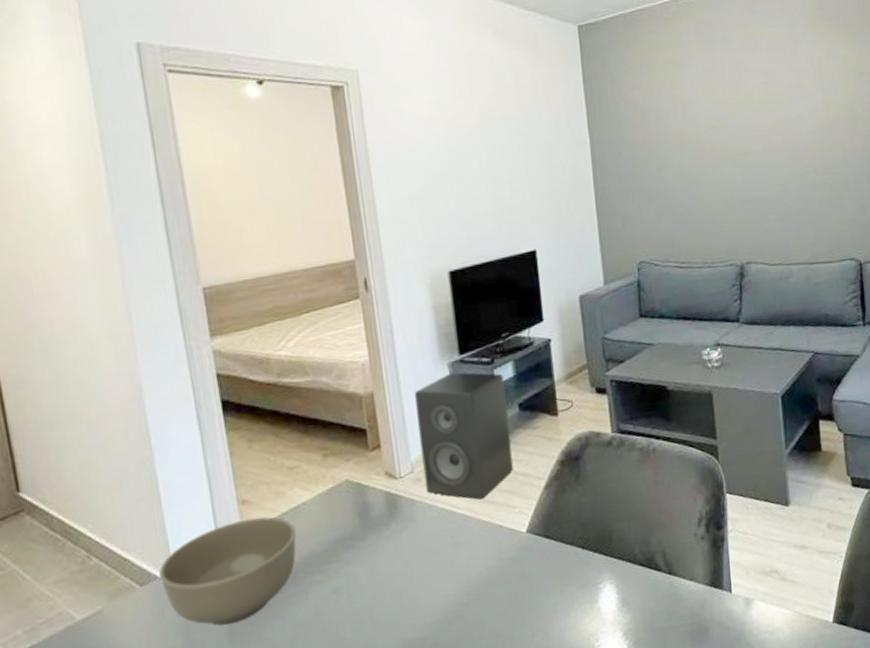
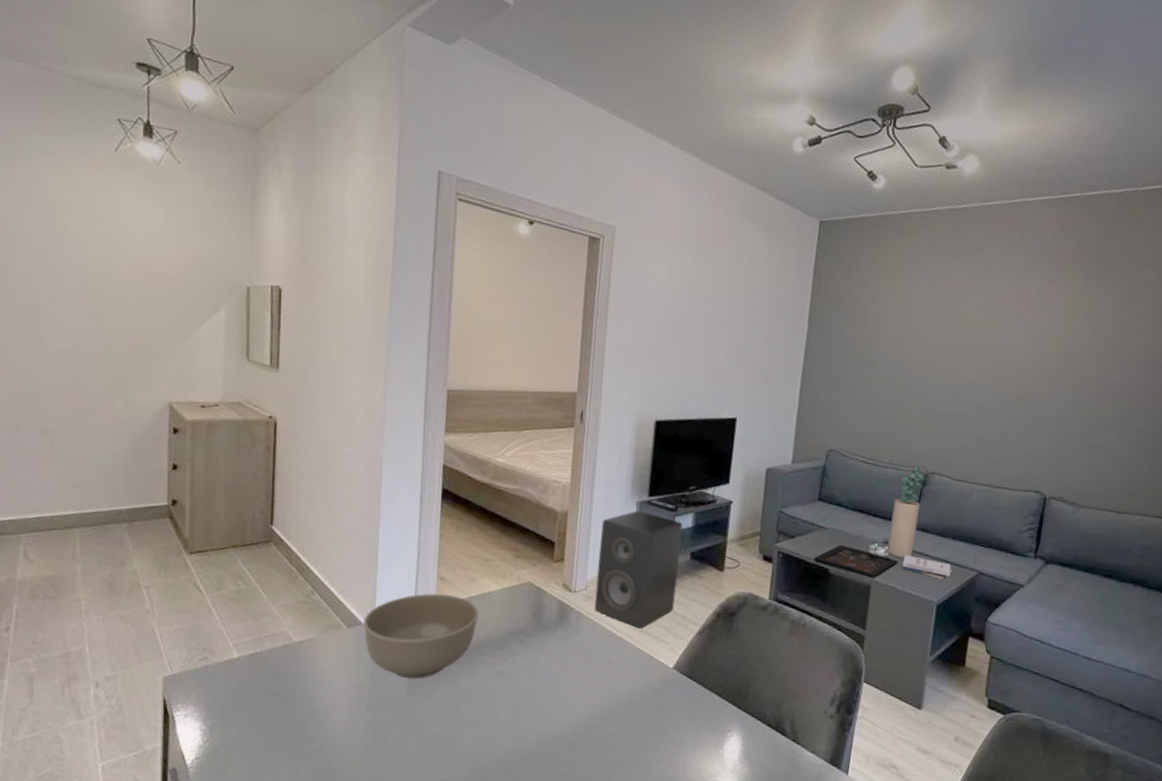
decorative tray: none [648,357,734,386] -> present [814,544,899,579]
vase: none [716,257,747,358] -> present [887,464,924,559]
books: none [738,351,789,370] -> present [902,555,953,580]

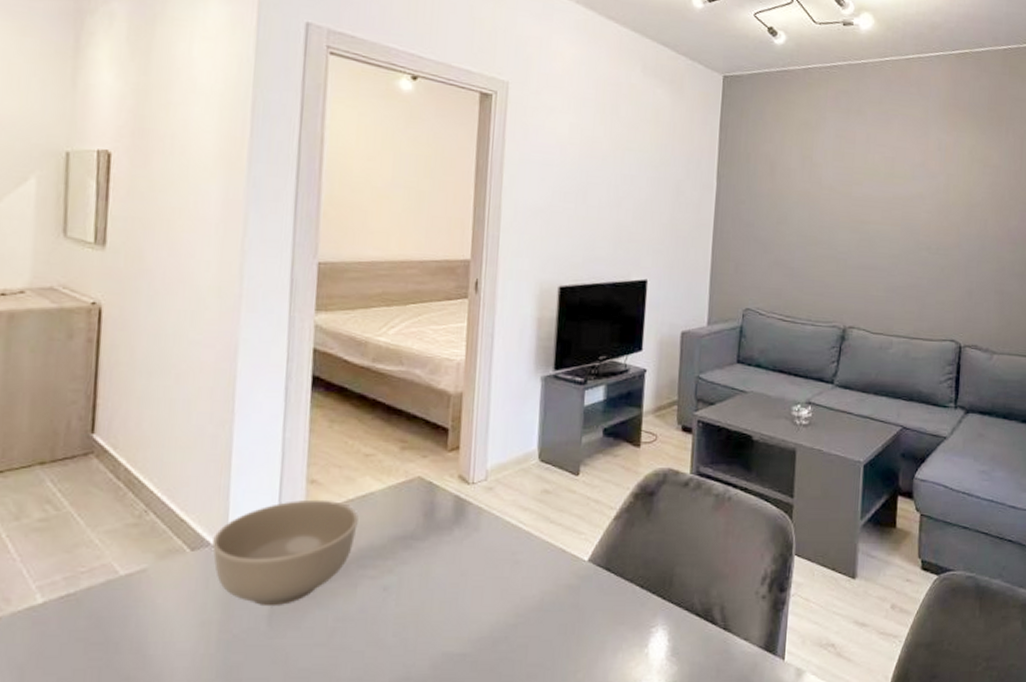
bookshelf speaker: present [594,511,683,629] -> none [496,387,594,519]
decorative tray: present [814,544,899,579] -> none [736,408,823,442]
vase: present [887,464,924,559] -> none [810,319,842,419]
books: present [902,555,953,580] -> none [826,415,877,438]

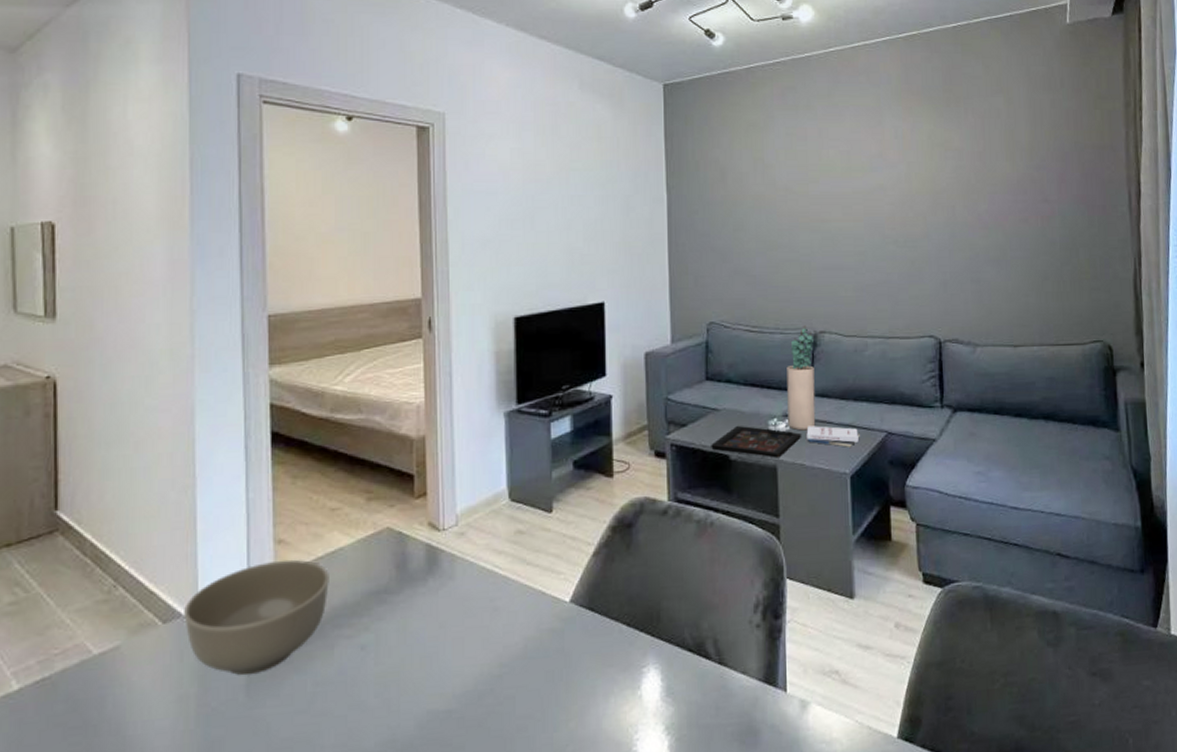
decorative tray: none [736,408,823,442] -> present [711,425,802,458]
vase: none [810,319,842,419] -> present [786,325,816,431]
books: none [826,415,877,438] -> present [806,426,860,447]

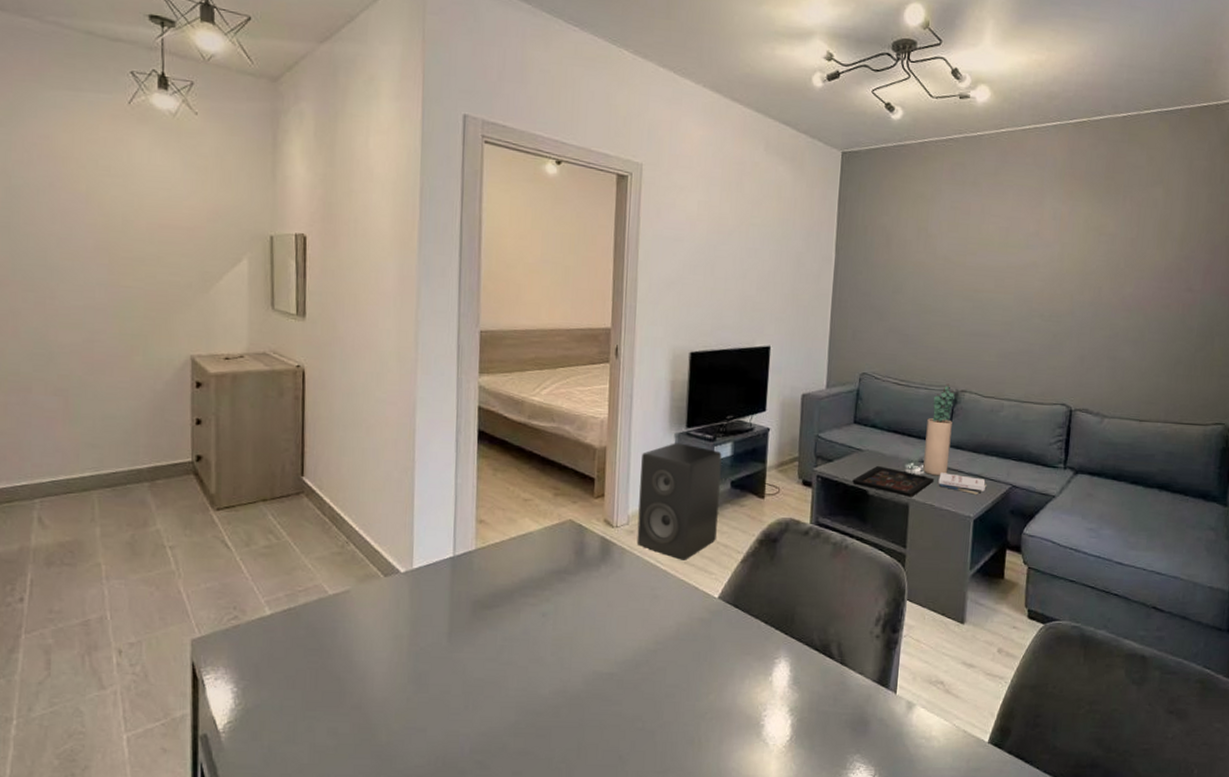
bowl: present [184,559,329,675] -> none [401,536,520,625]
bookshelf speaker: none [468,423,562,561] -> present [636,443,722,560]

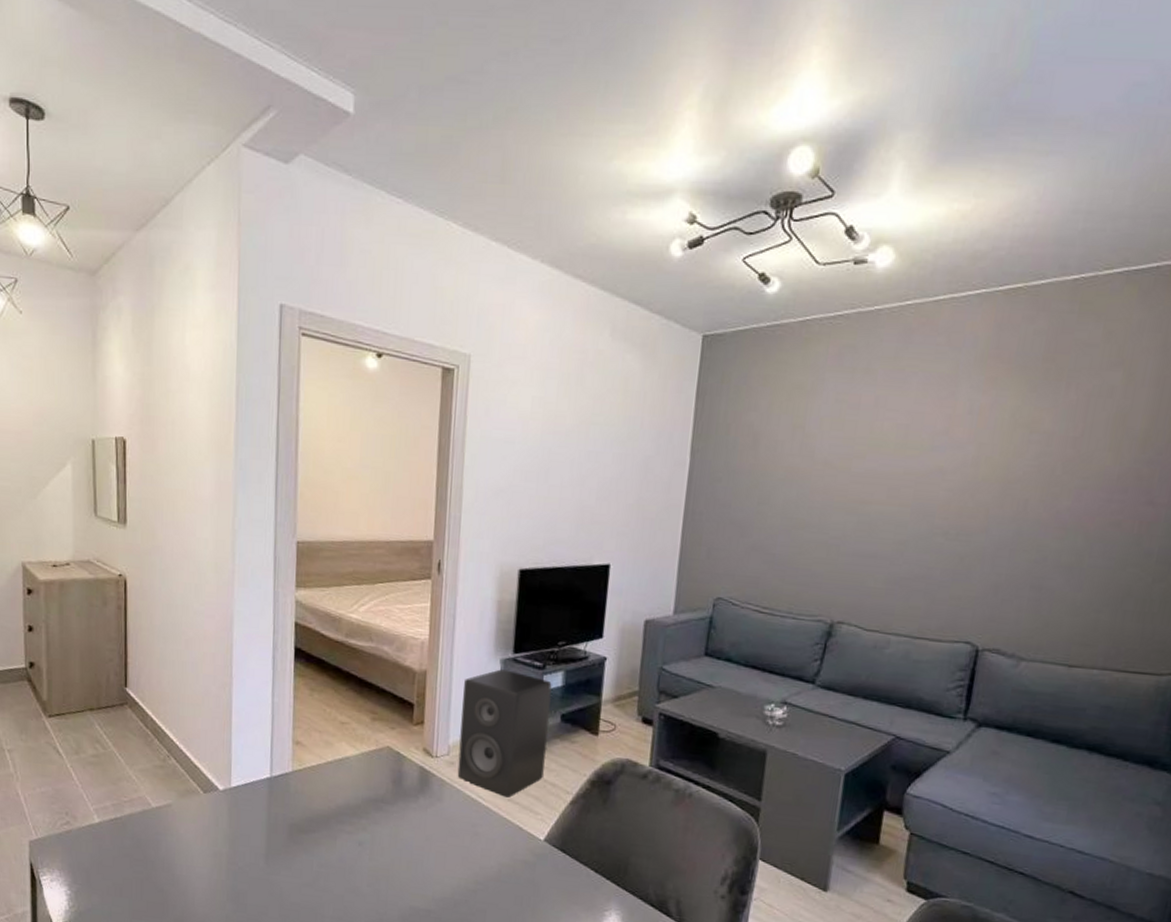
decorative tray: present [852,465,935,498] -> none [700,705,799,744]
vase: present [923,383,955,476] -> none [785,613,829,721]
books: present [938,472,987,495] -> none [803,717,864,745]

